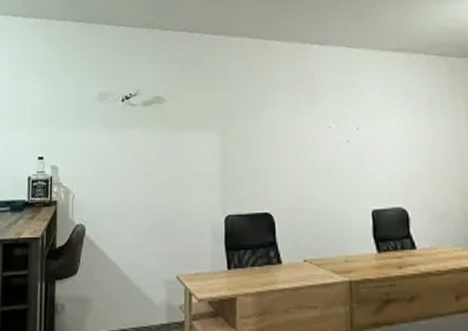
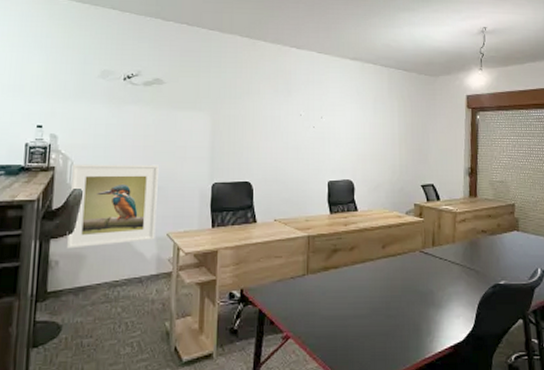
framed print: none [71,195,164,291] -> present [66,164,159,249]

